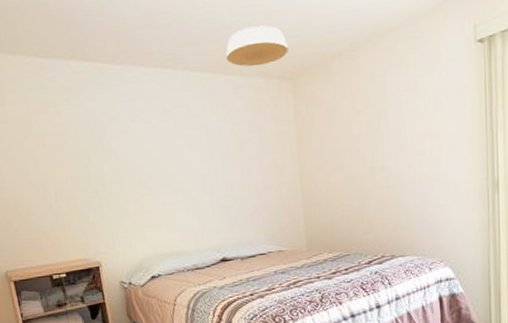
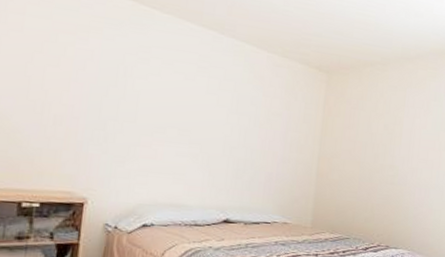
ceiling light: present [226,25,288,68] -> none [272,19,330,55]

